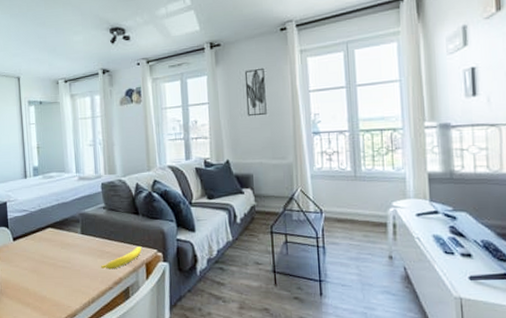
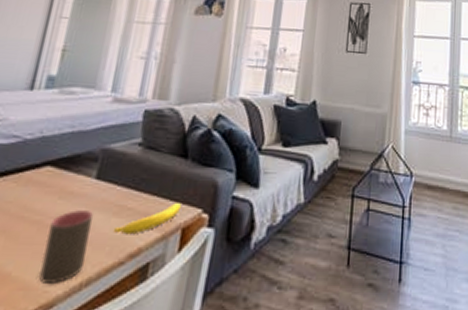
cup: none [60,255,88,302] -> present [38,210,94,283]

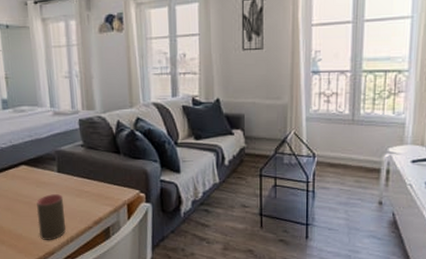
banana: present [113,203,181,235] -> none [79,187,123,209]

